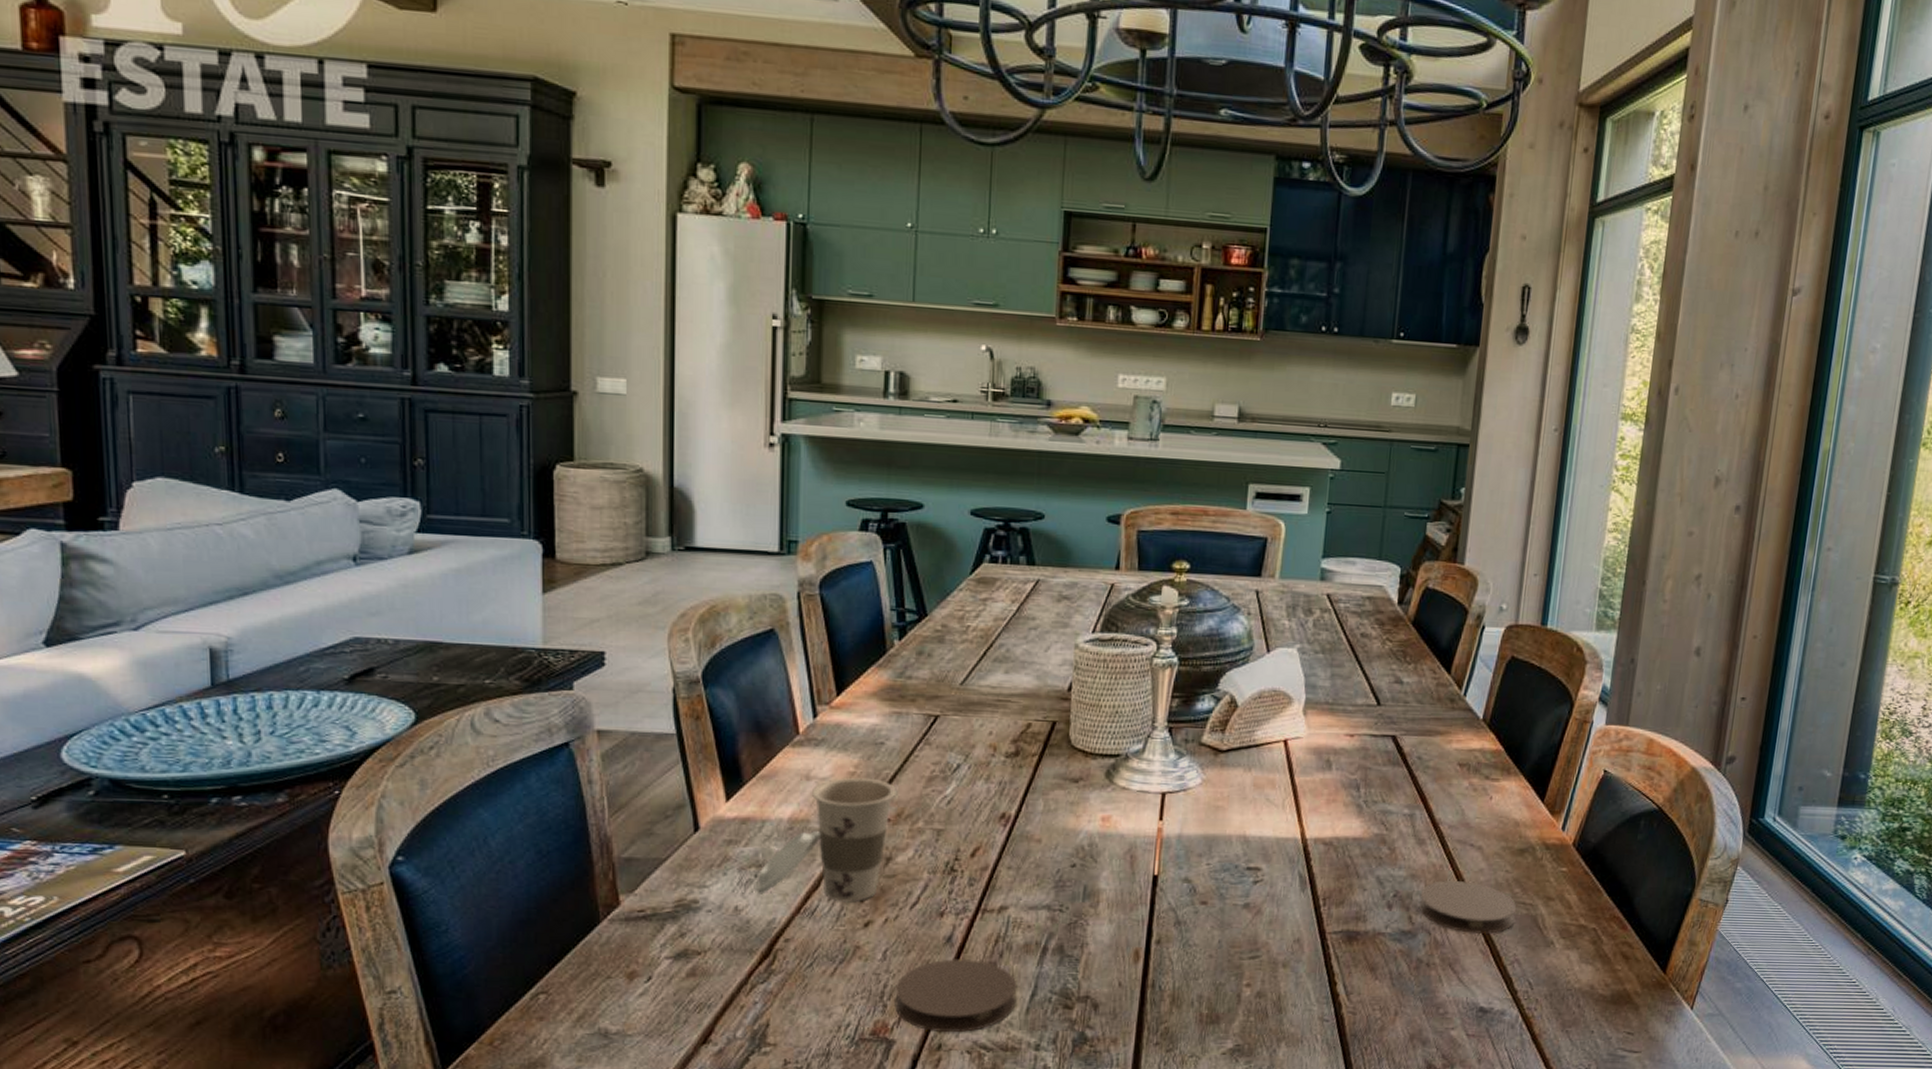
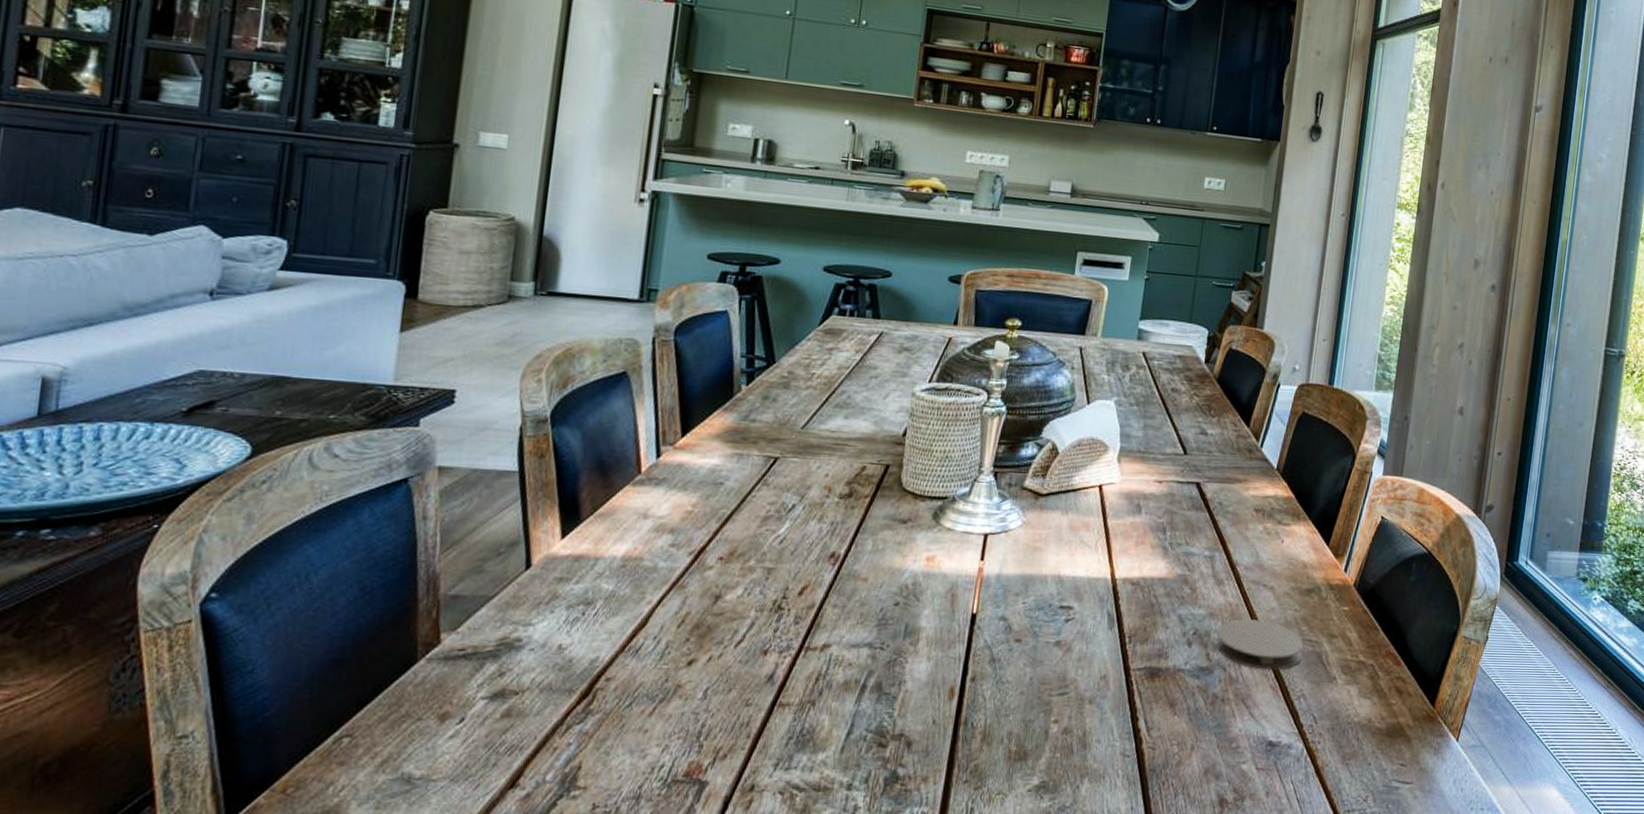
cup: present [755,777,897,903] -> none [581,516,732,641]
coaster: present [895,958,1017,1033] -> none [710,696,834,773]

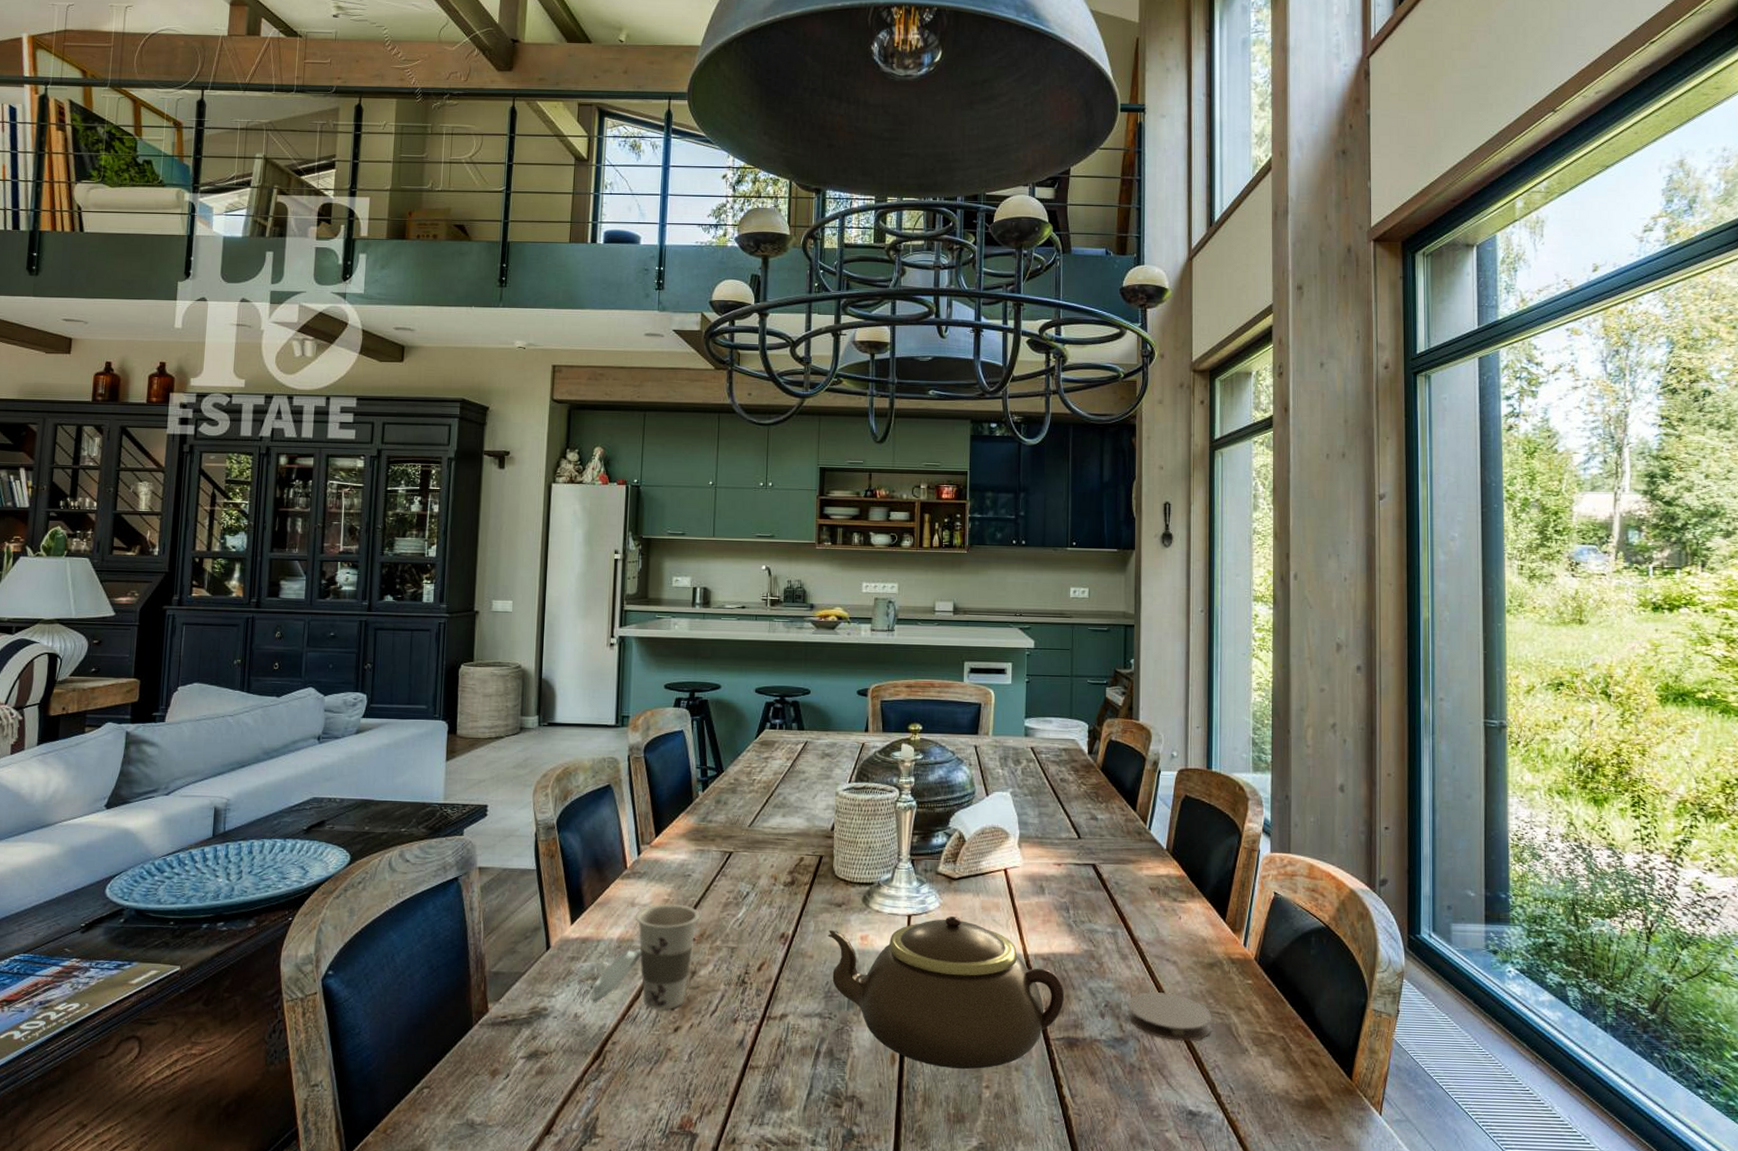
cup: none [581,516,732,641] -> present [590,904,700,1010]
teapot: none [887,536,1152,703] -> present [828,916,1065,1070]

